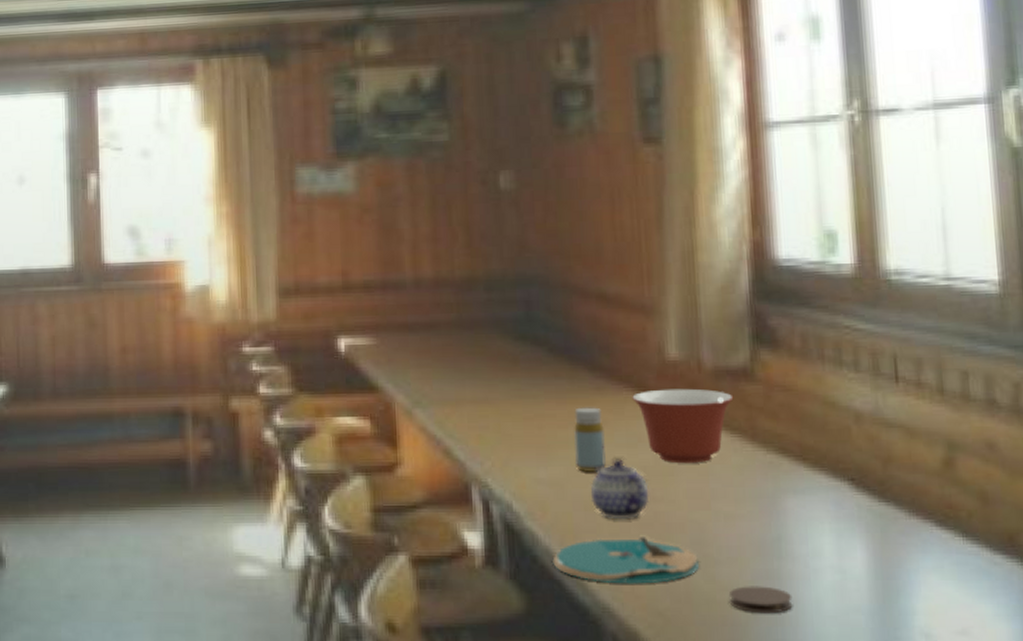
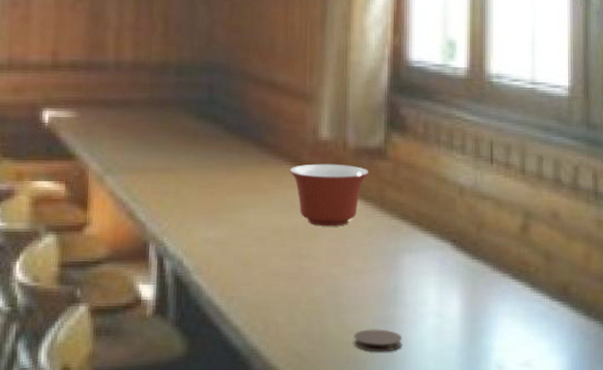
plate: present [552,535,700,584] -> none [213,287,333,329]
bottle: present [574,407,607,475] -> none [239,177,265,235]
teapot: present [590,459,650,520] -> none [249,222,297,274]

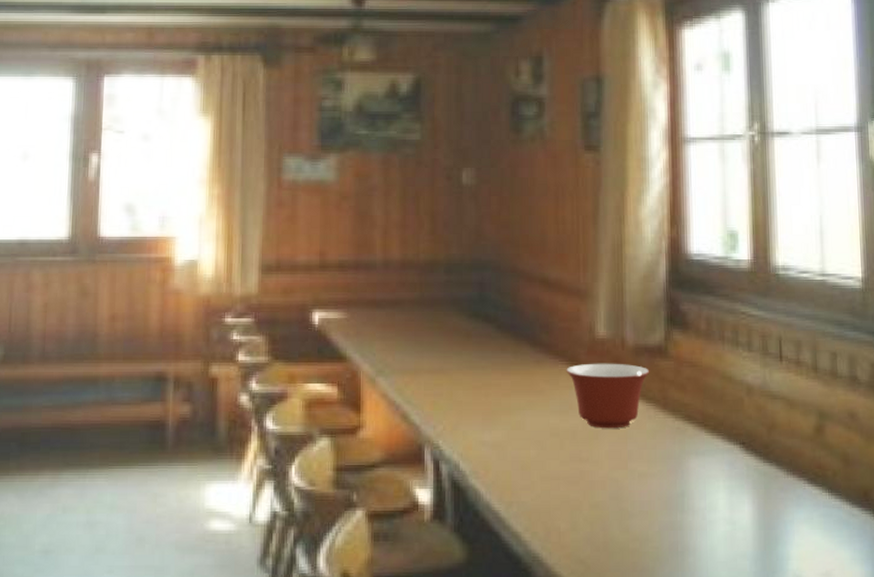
coaster: present [353,329,402,352] -> none [639,536,692,560]

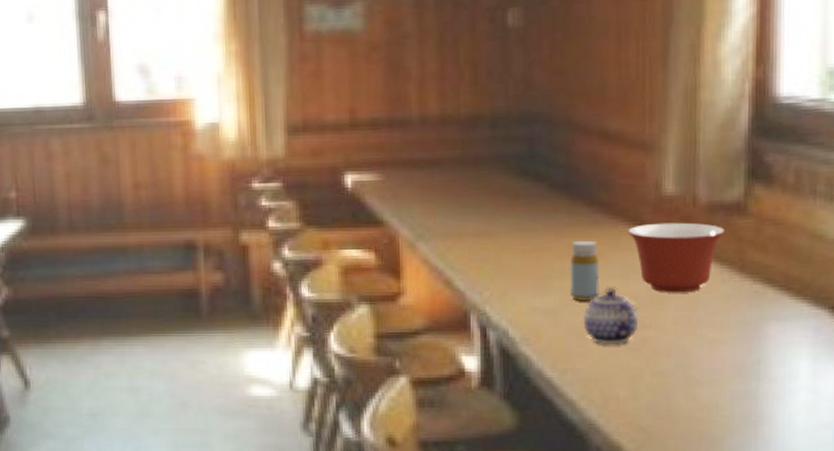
bottle: none [516,378,543,438] -> present [570,240,600,303]
teapot: none [527,424,577,478] -> present [583,289,639,345]

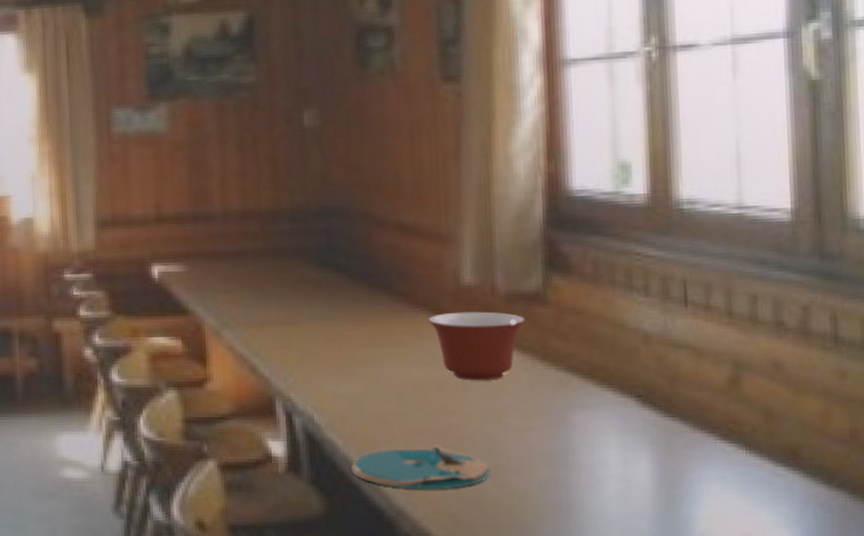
plate: none [544,359,683,403] -> present [351,446,490,490]
bottle: present [570,240,600,303] -> none [372,328,403,390]
teapot: present [583,289,639,345] -> none [387,376,443,431]

